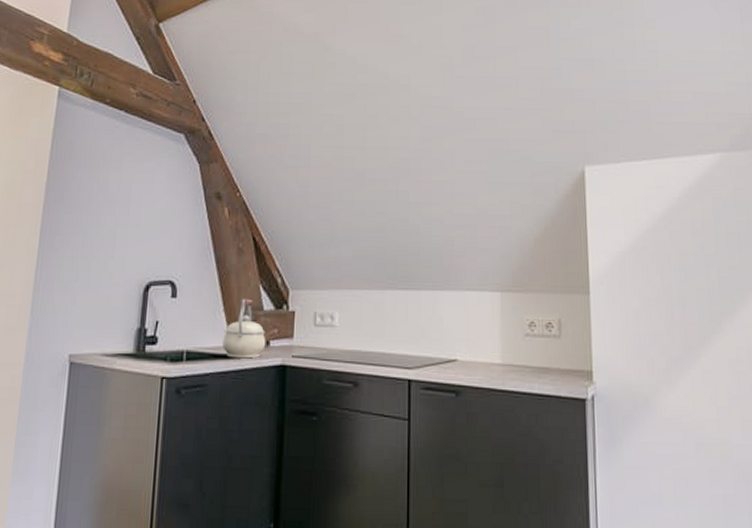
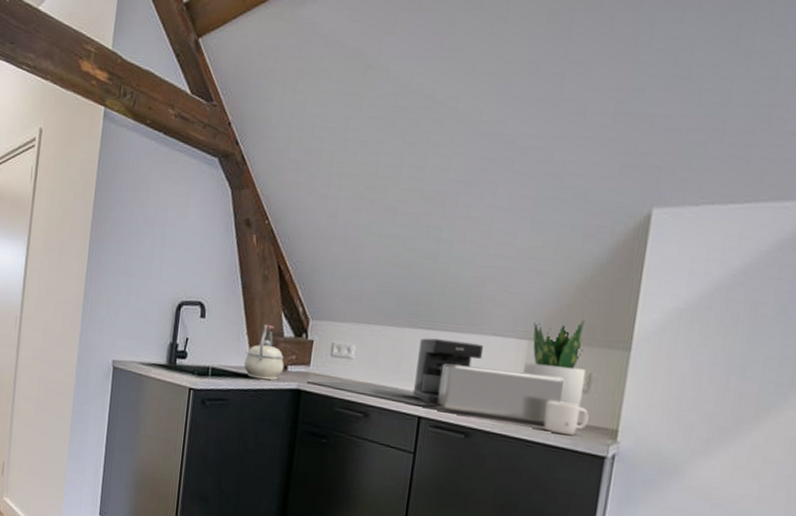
coffee maker: none [400,298,462,365] -> present [412,337,484,405]
toaster: none [424,322,539,375] -> present [437,363,565,426]
planter: none [500,269,557,352] -> present [522,320,587,407]
mug: none [525,348,565,382] -> present [543,400,589,436]

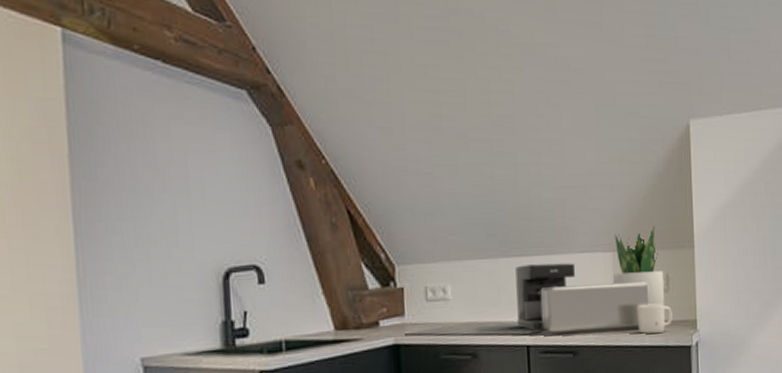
kettle: present [244,324,285,381] -> none [325,278,375,343]

